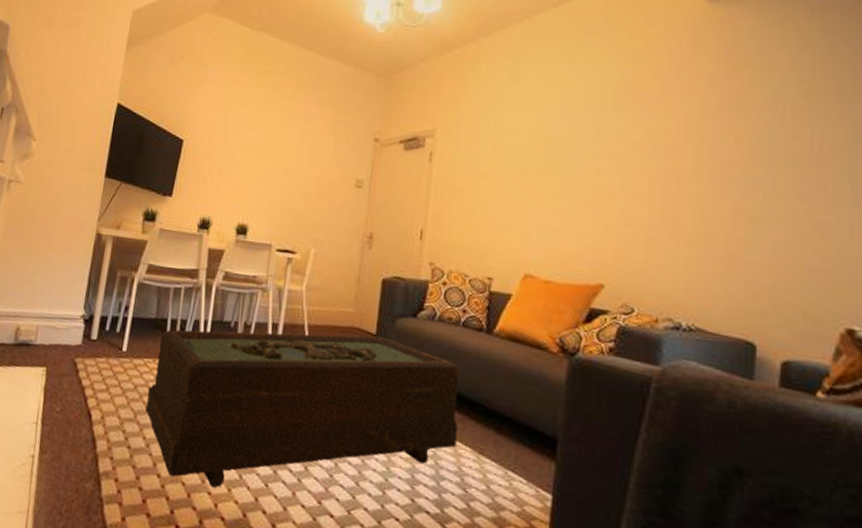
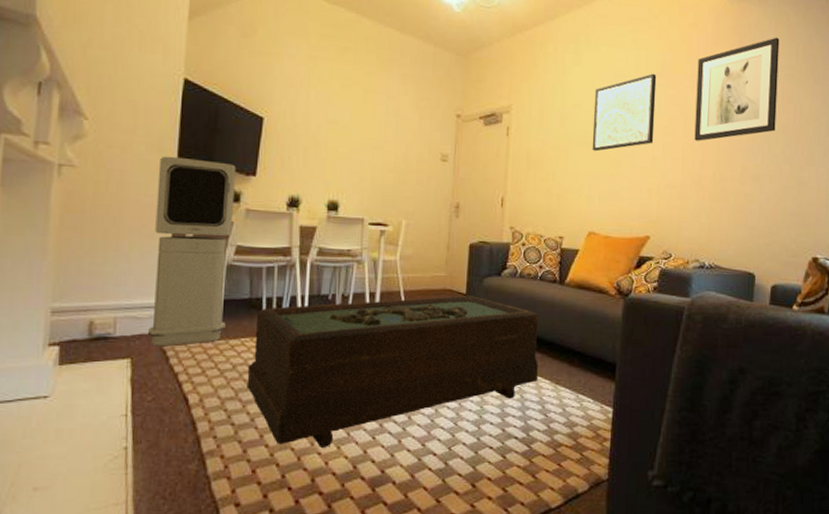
air purifier: none [62,175,155,360] -> present [147,156,236,347]
wall art: none [530,92,615,182] -> present [592,73,657,152]
wall art: none [665,46,786,172] -> present [694,37,780,141]

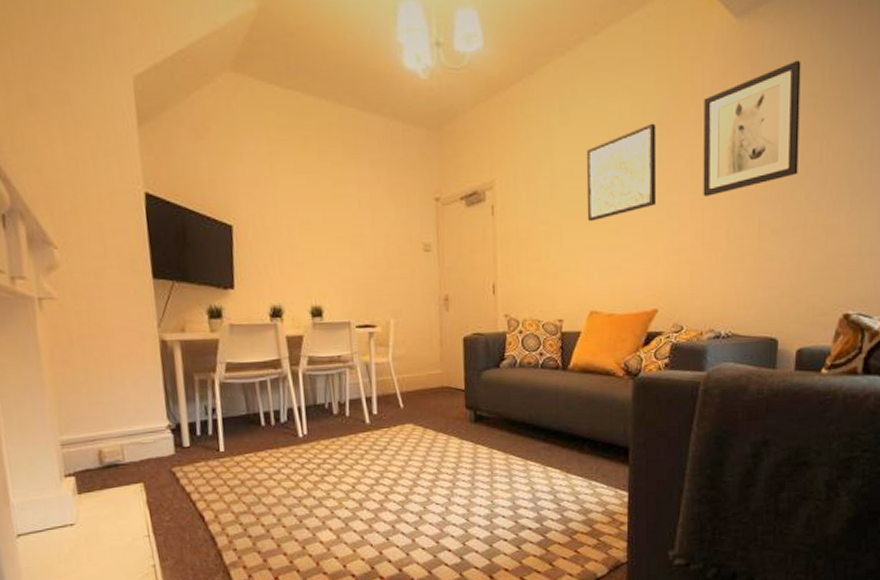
air purifier: present [147,156,236,347] -> none [136,277,228,469]
coffee table: present [246,295,539,447] -> none [255,391,547,552]

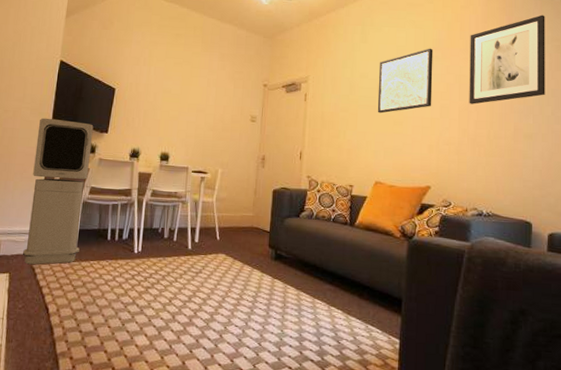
air purifier: none [136,277,228,469] -> present [22,118,94,265]

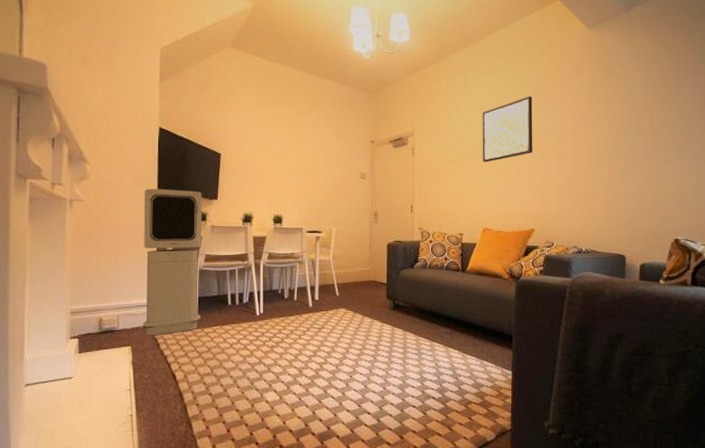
wall art: present [469,15,545,104] -> none [566,58,636,149]

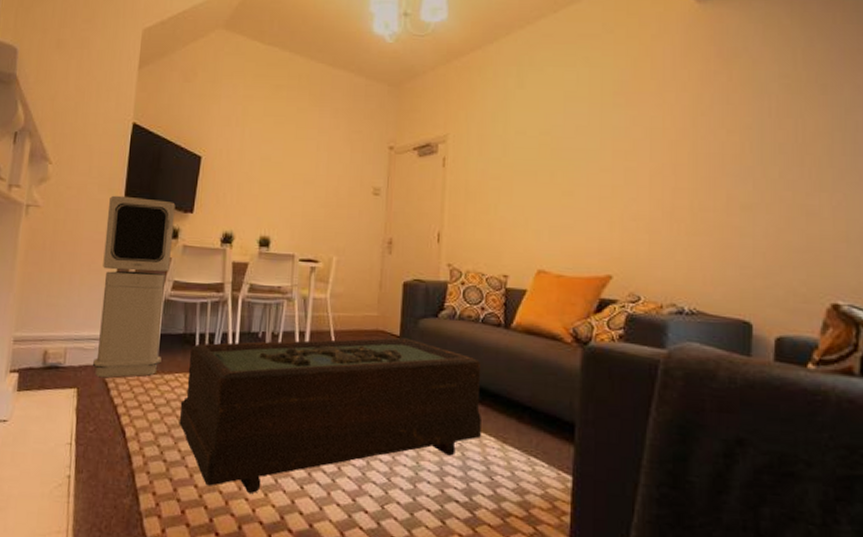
coffee table: none [219,285,448,410] -> present [179,337,482,493]
wall art: present [482,96,533,163] -> none [539,93,614,181]

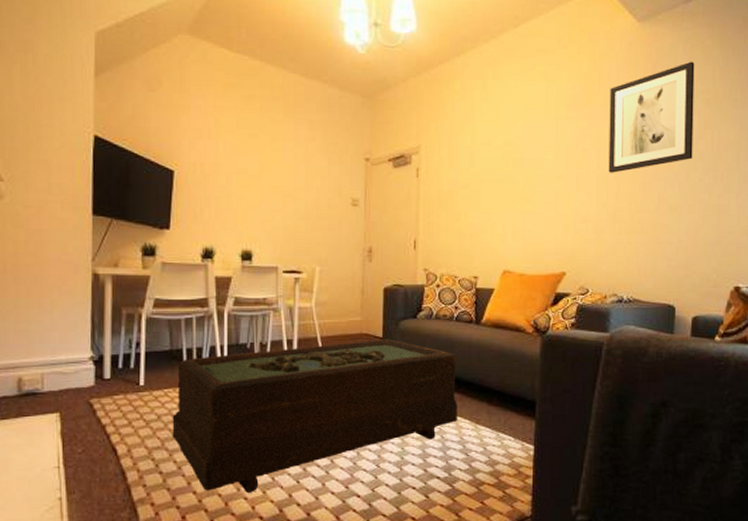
air purifier: present [92,195,176,379] -> none [73,213,150,400]
wall art: none [664,43,770,166] -> present [608,61,695,173]

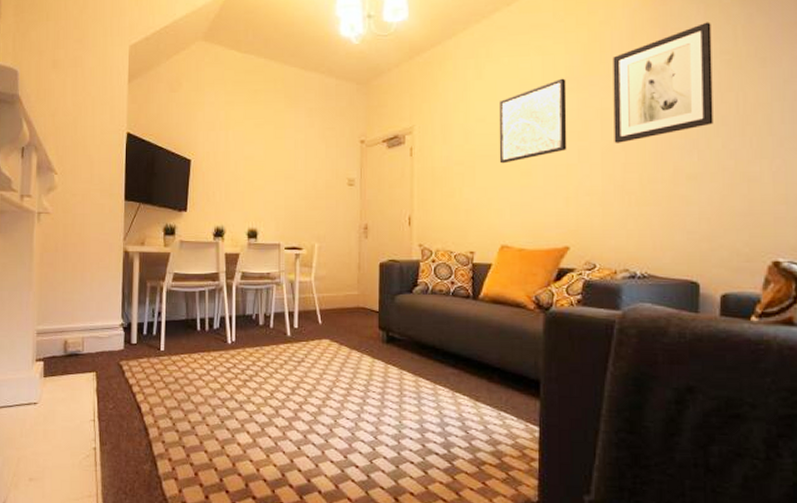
coffee table: present [172,339,457,493] -> none [187,313,456,455]
wall art: none [503,106,568,189] -> present [499,78,567,164]

